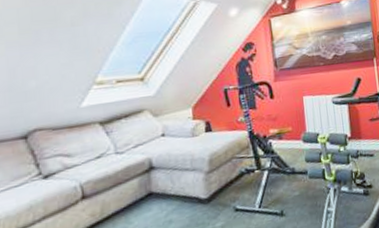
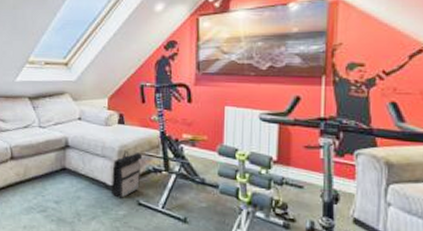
backpack: none [204,157,235,210] -> present [112,151,143,198]

